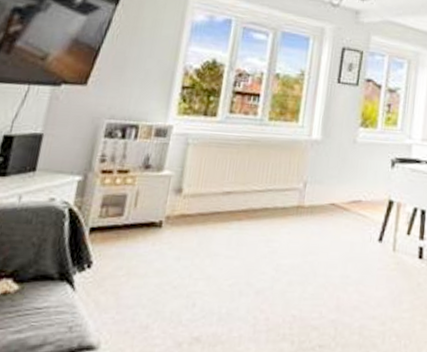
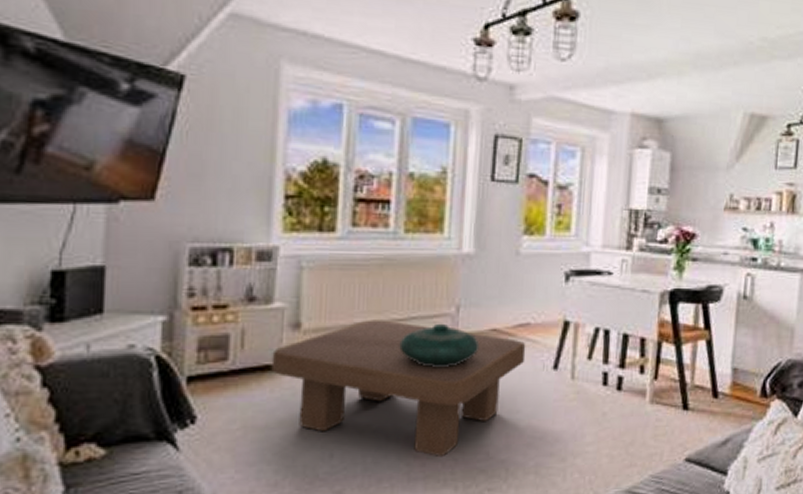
coffee table: none [155,189,358,312] -> present [271,320,526,456]
decorative bowl: none [256,196,321,233] -> present [399,323,480,367]

